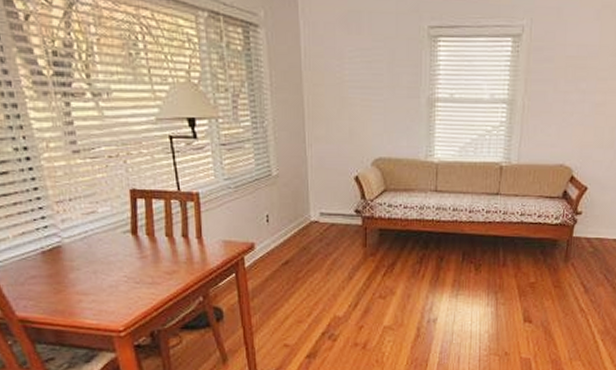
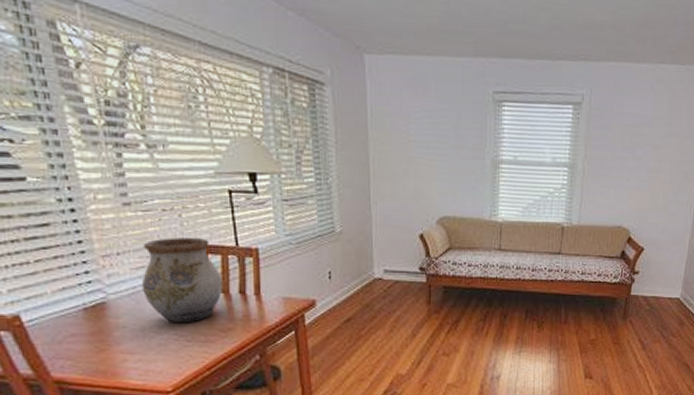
vase: none [92,183,167,266] -> present [141,238,223,323]

